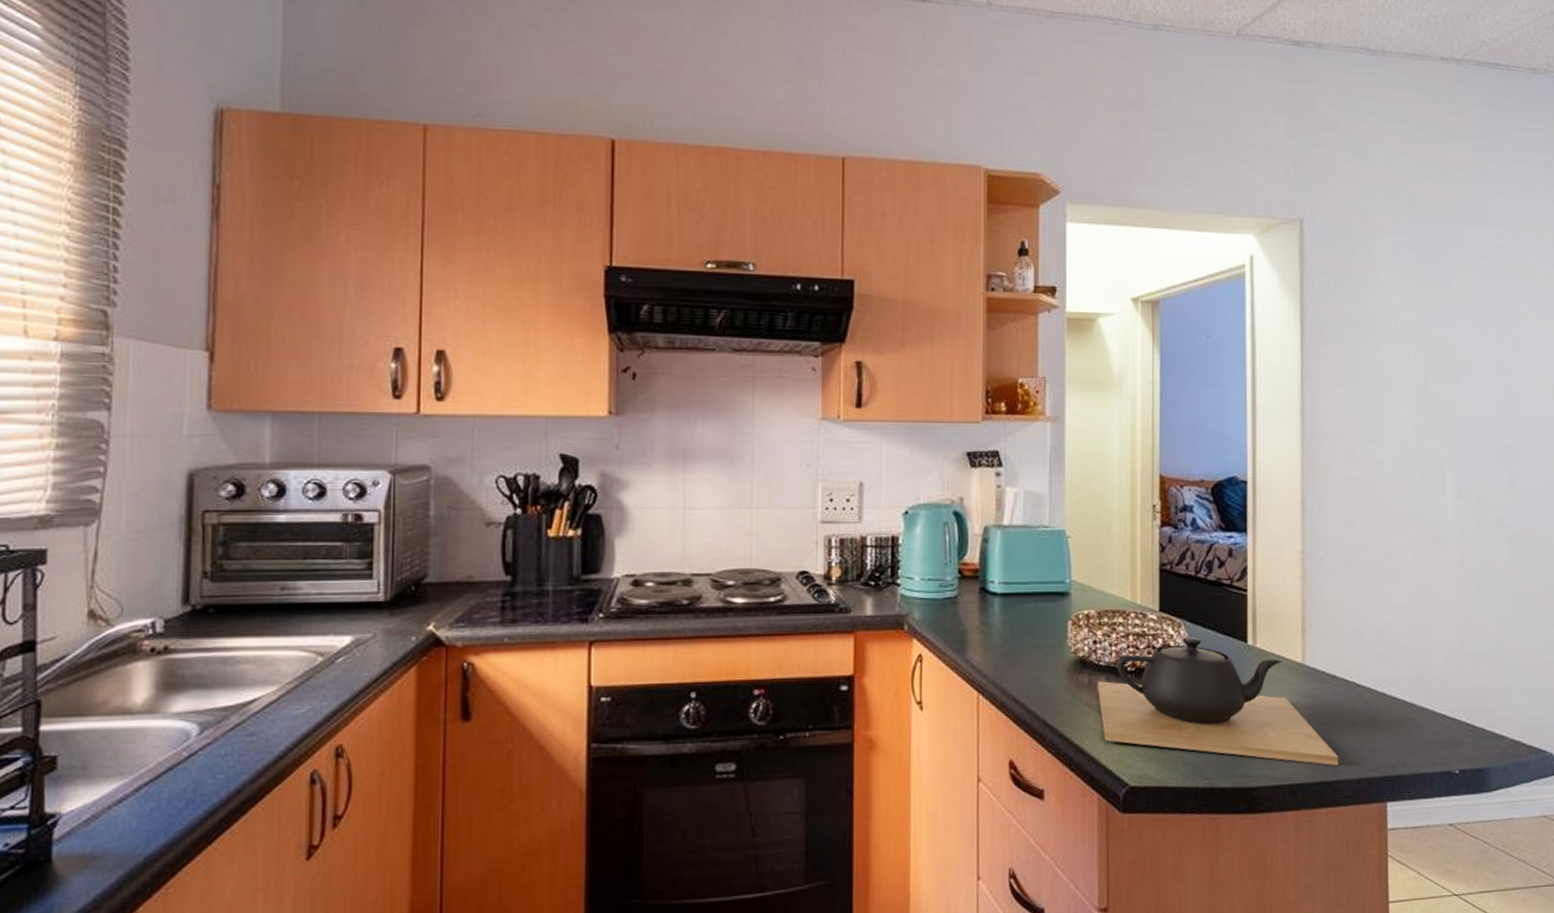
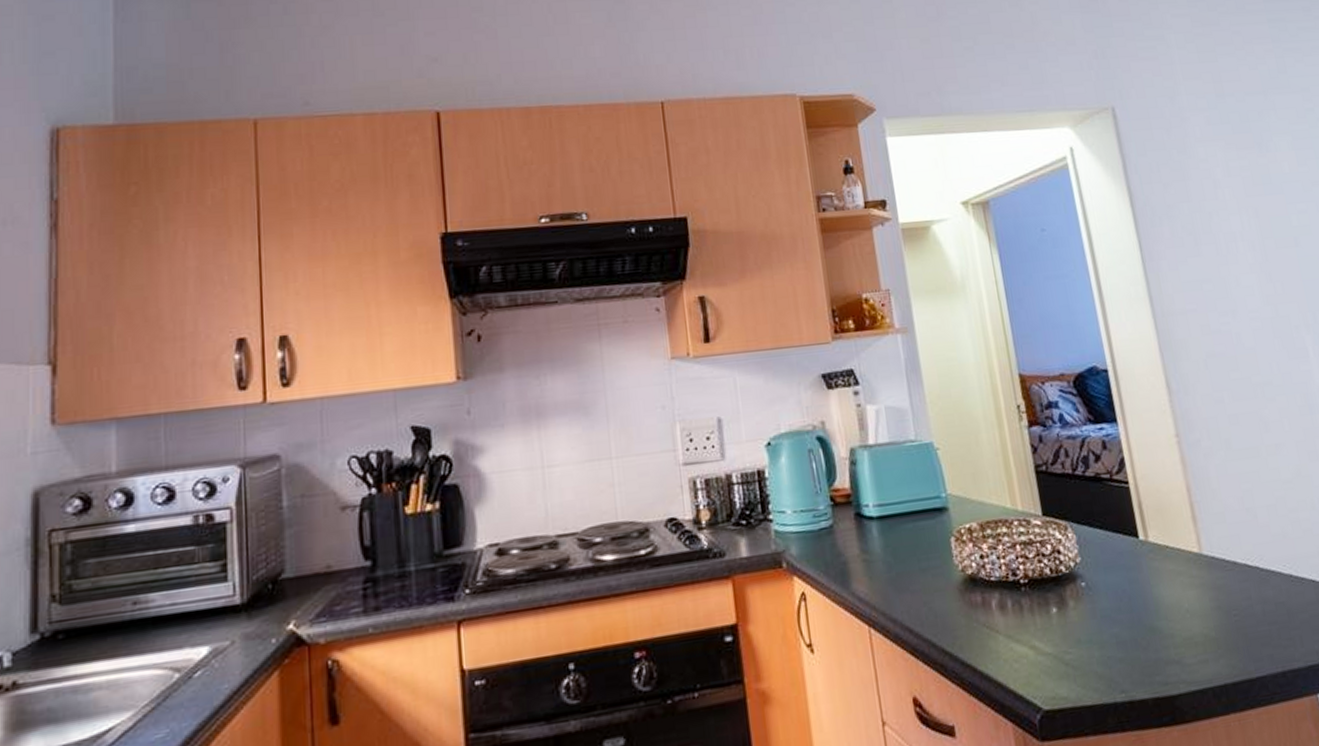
teapot: present [1098,637,1339,766] -> none [992,538,1259,664]

